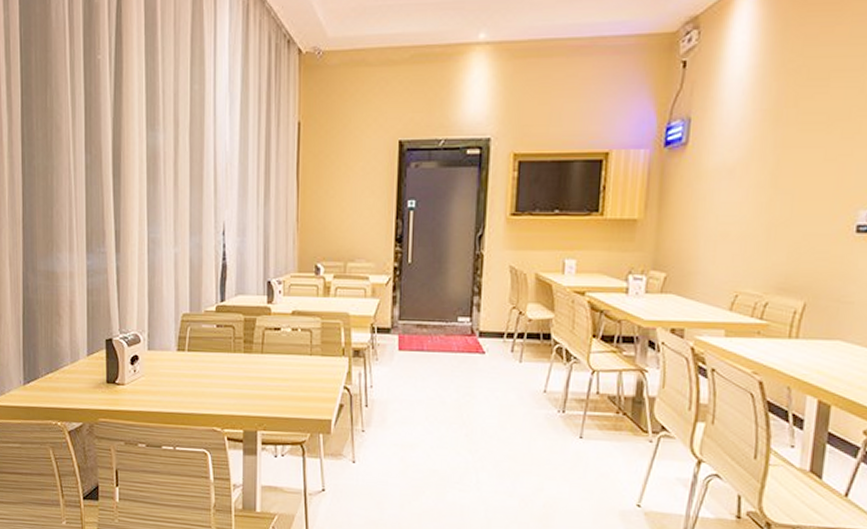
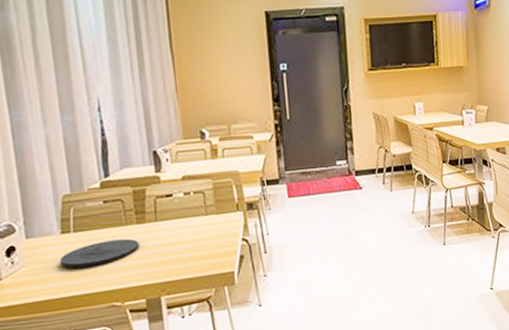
plate: none [173,364,244,388] -> present [59,238,139,269]

